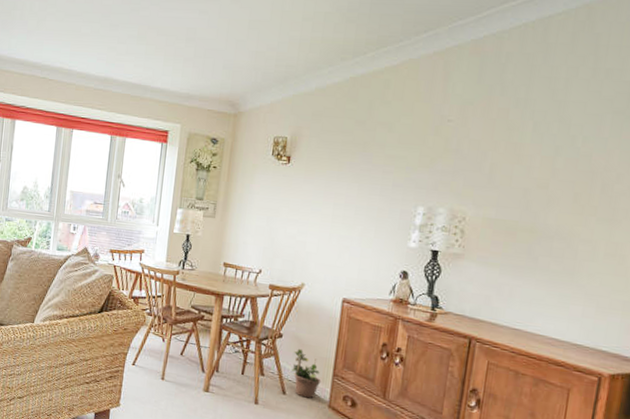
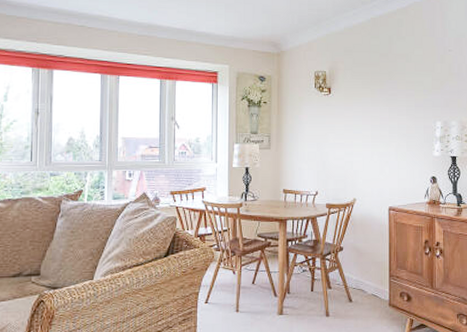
potted plant: present [290,348,322,398] -> none [353,257,381,301]

